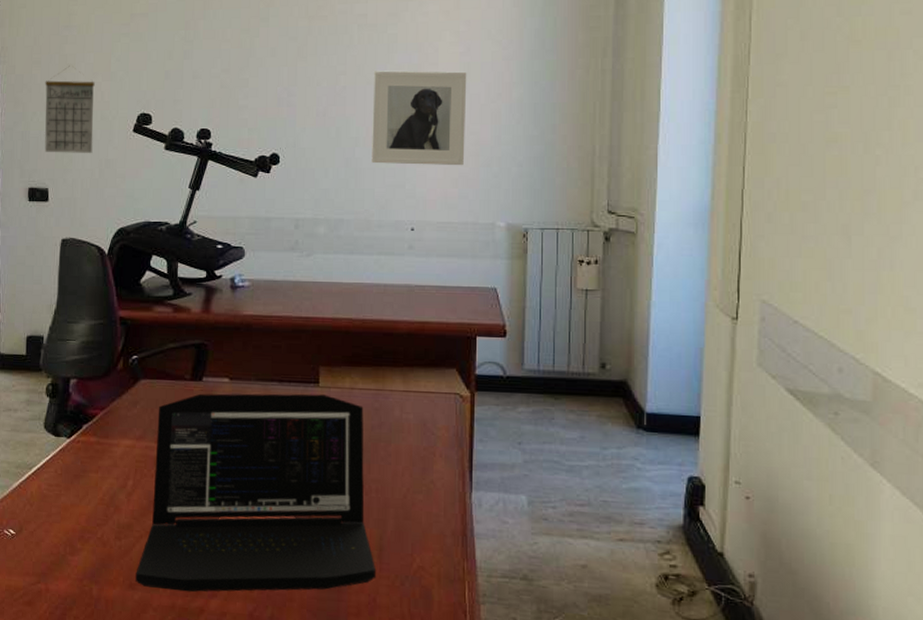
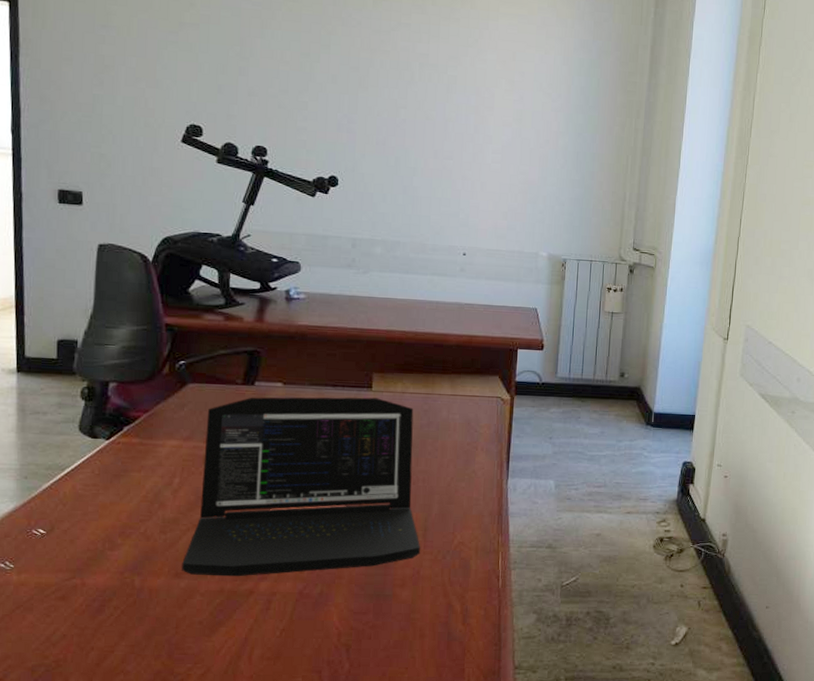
calendar: present [44,66,95,153] -> none [77,67,138,160]
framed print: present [371,70,467,166] -> none [428,108,520,201]

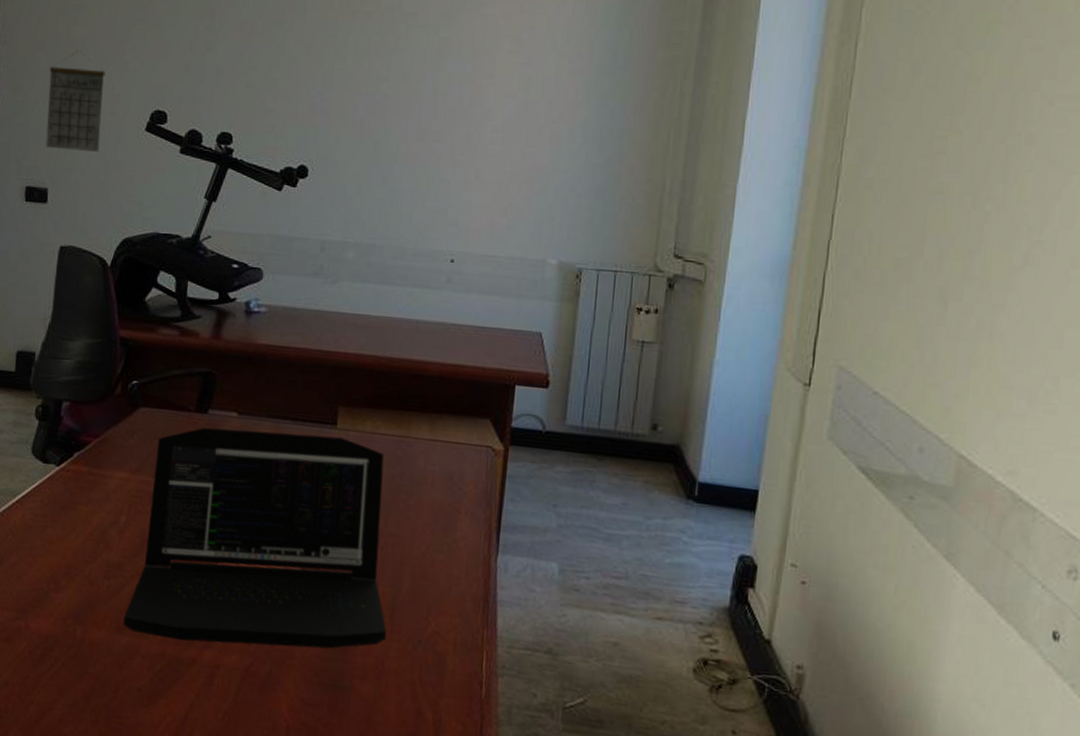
calendar: none [77,67,138,160] -> present [45,51,105,152]

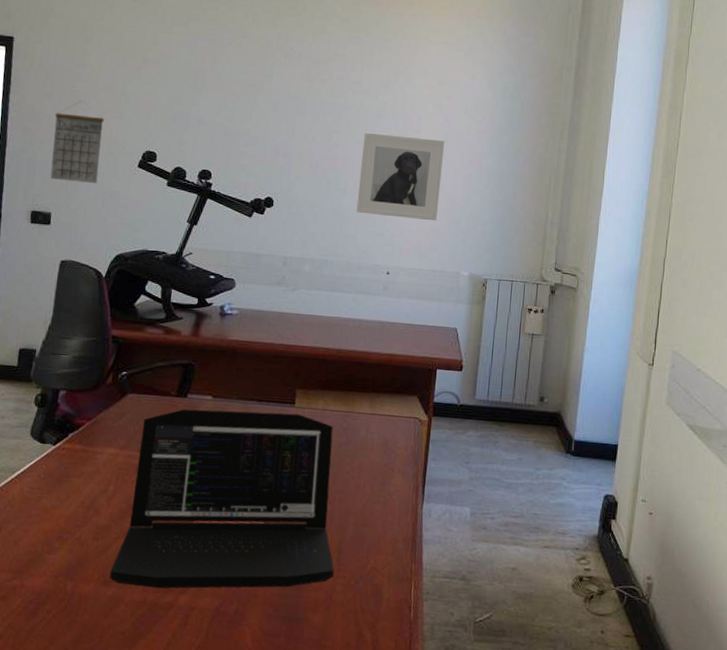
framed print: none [411,78,527,193] -> present [356,132,445,221]

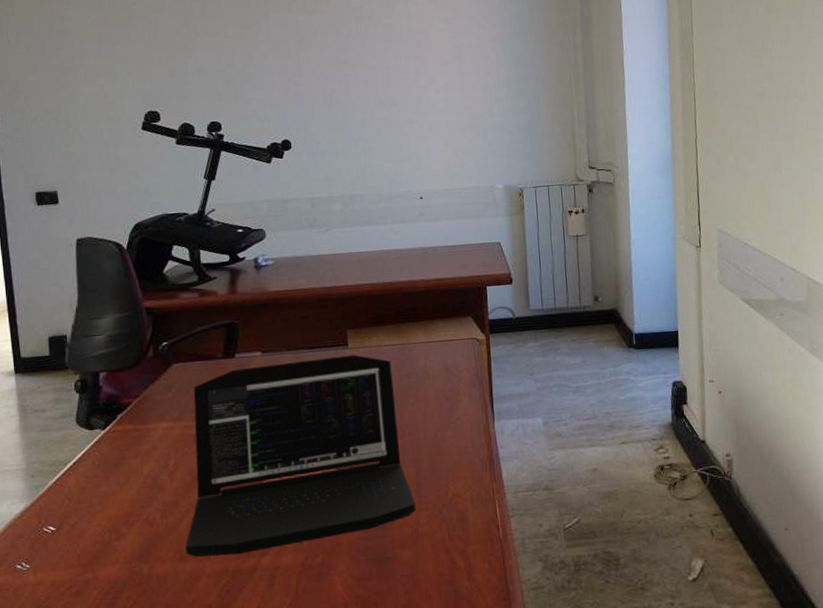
calendar: present [50,101,104,183] -> none [43,70,101,156]
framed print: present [356,132,445,221] -> none [373,54,462,142]

